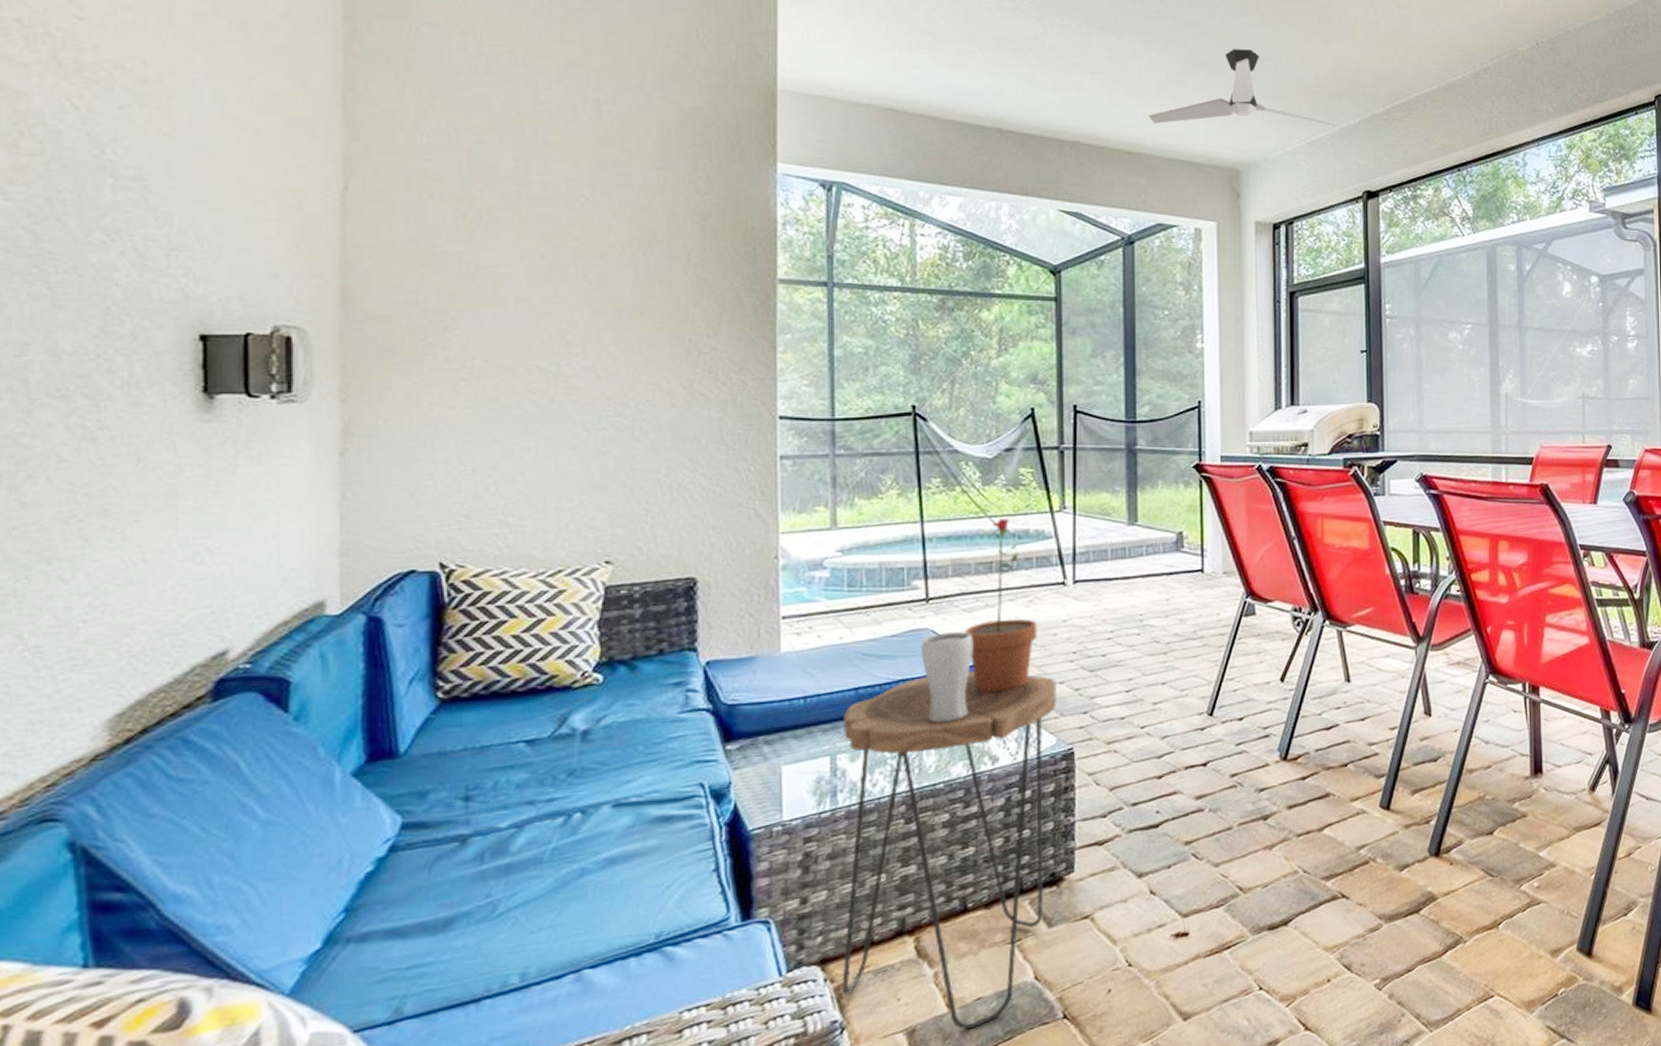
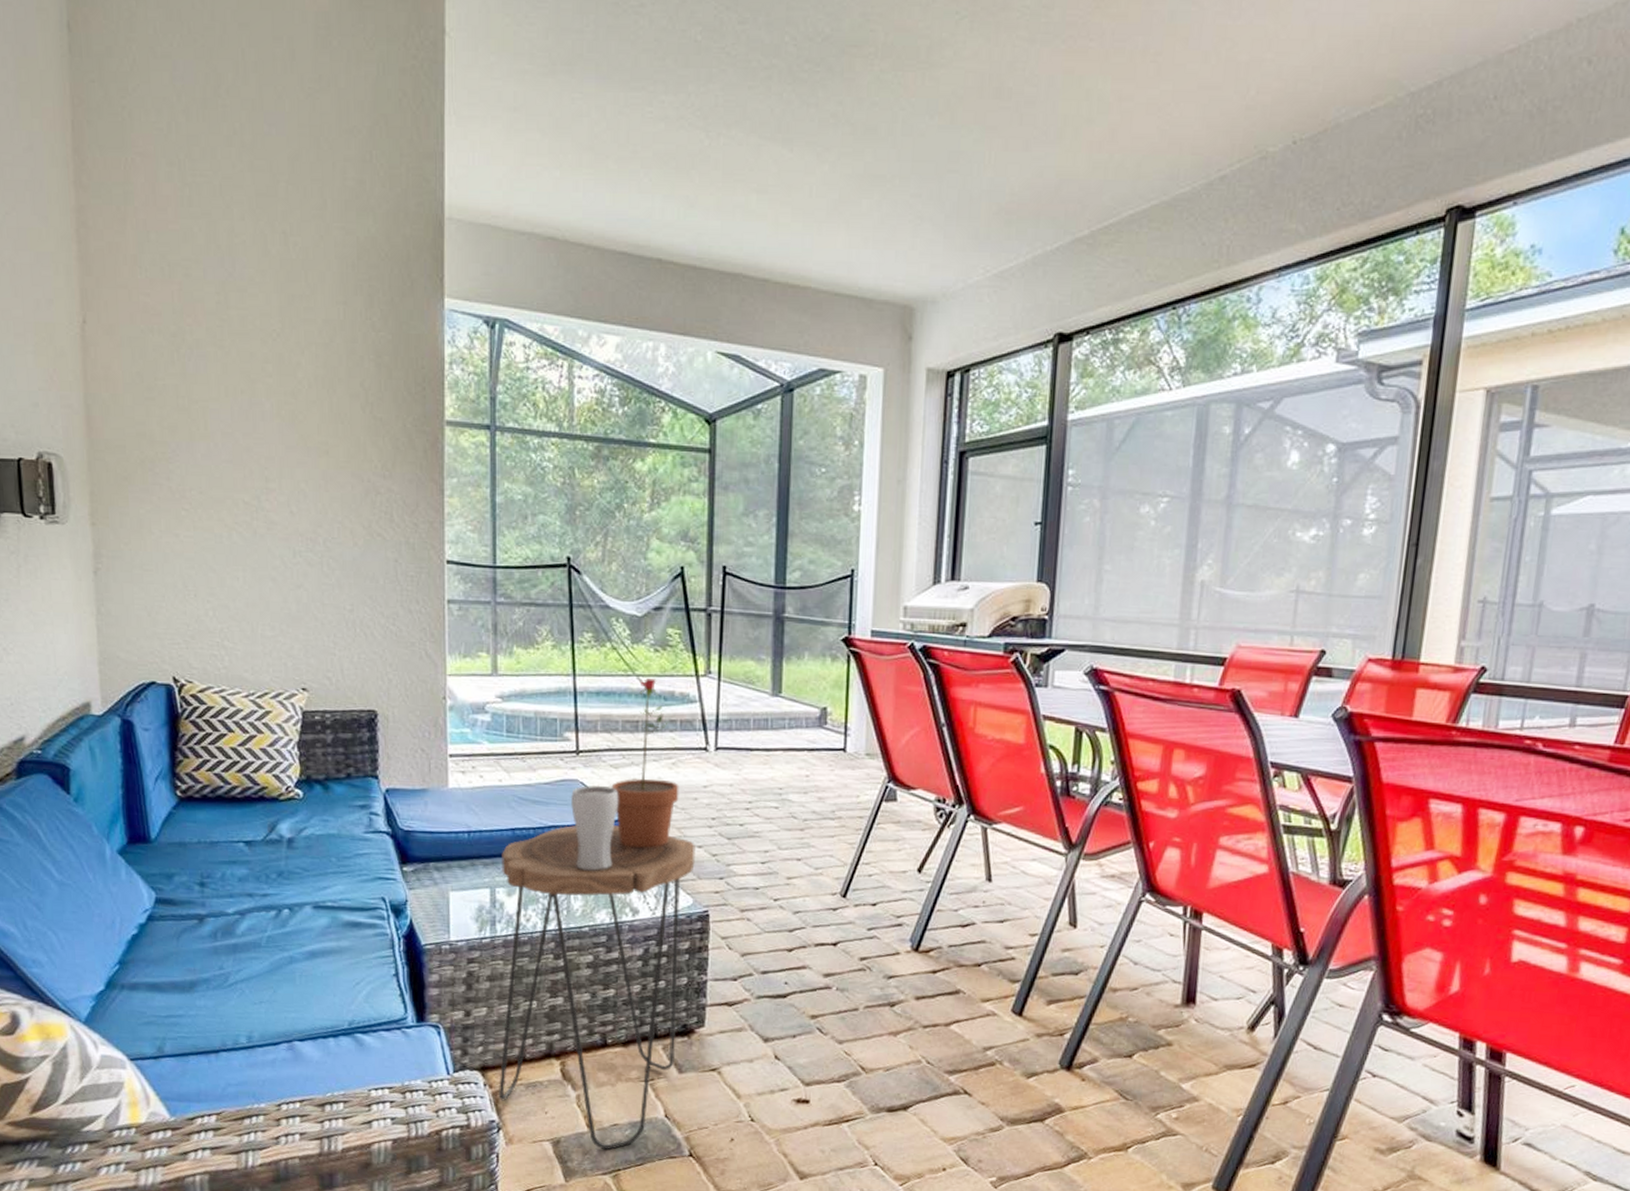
ceiling fan: present [1148,49,1336,126] -> none [816,159,1029,254]

